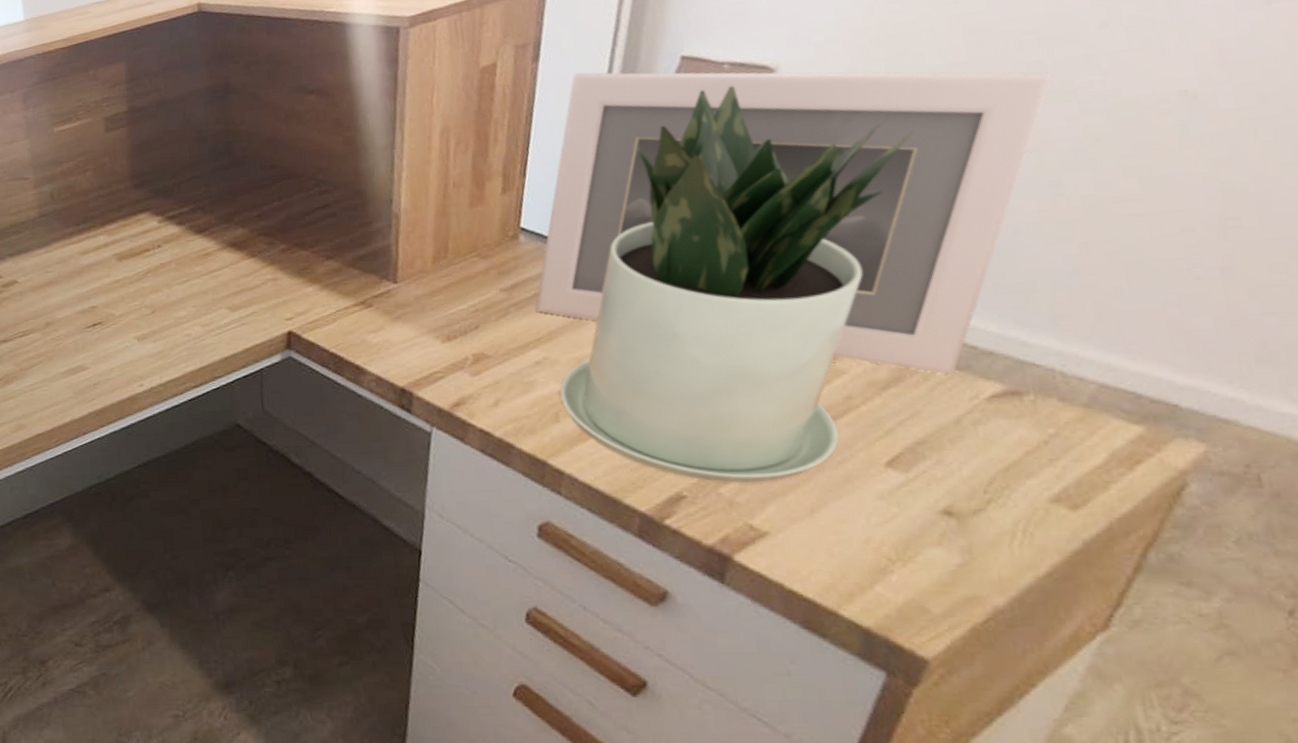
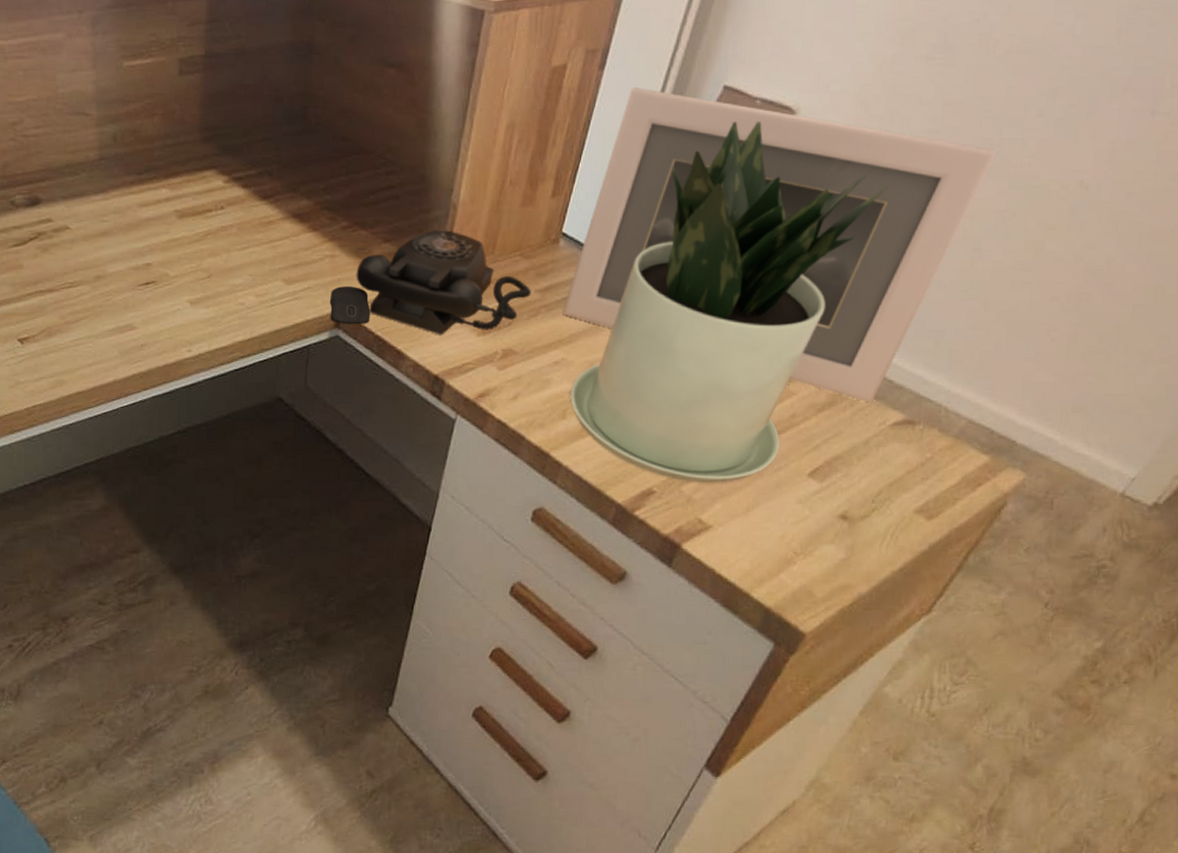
computer mouse: none [277,306,323,345] -> present [329,286,371,325]
telephone: none [301,240,496,346] -> present [356,230,531,335]

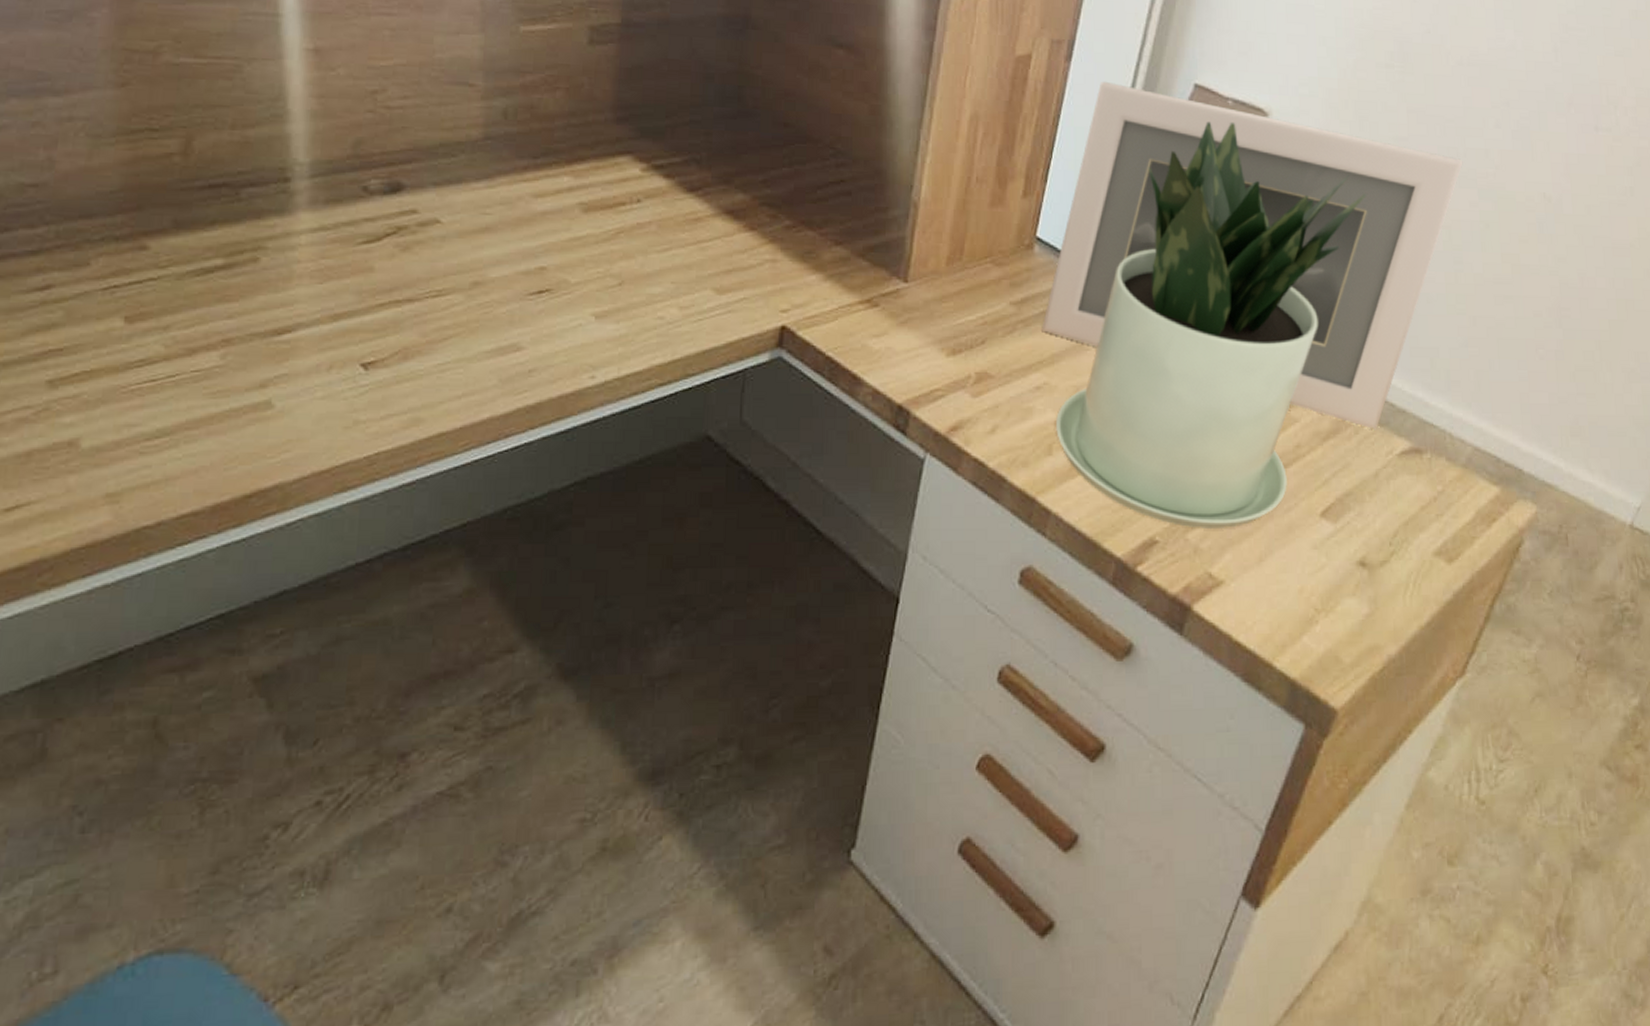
computer mouse: present [329,286,371,325] -> none [770,297,820,344]
telephone: present [356,230,531,335] -> none [802,231,1005,356]

